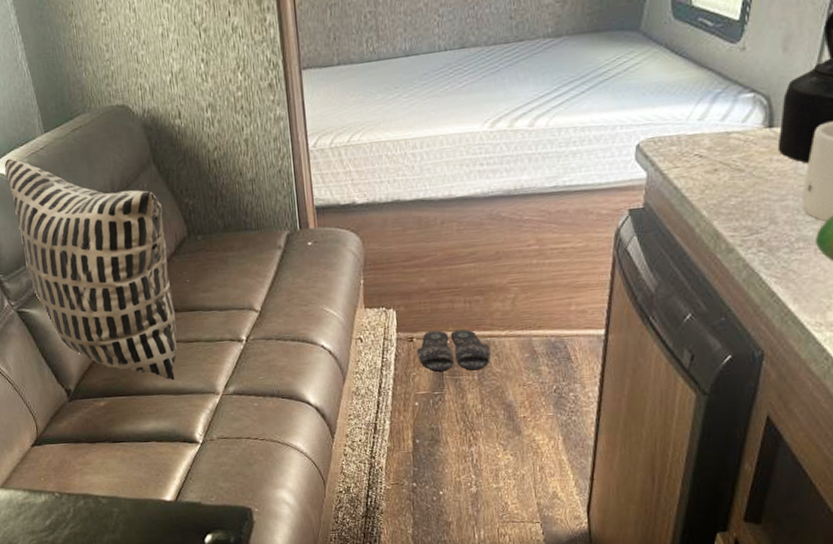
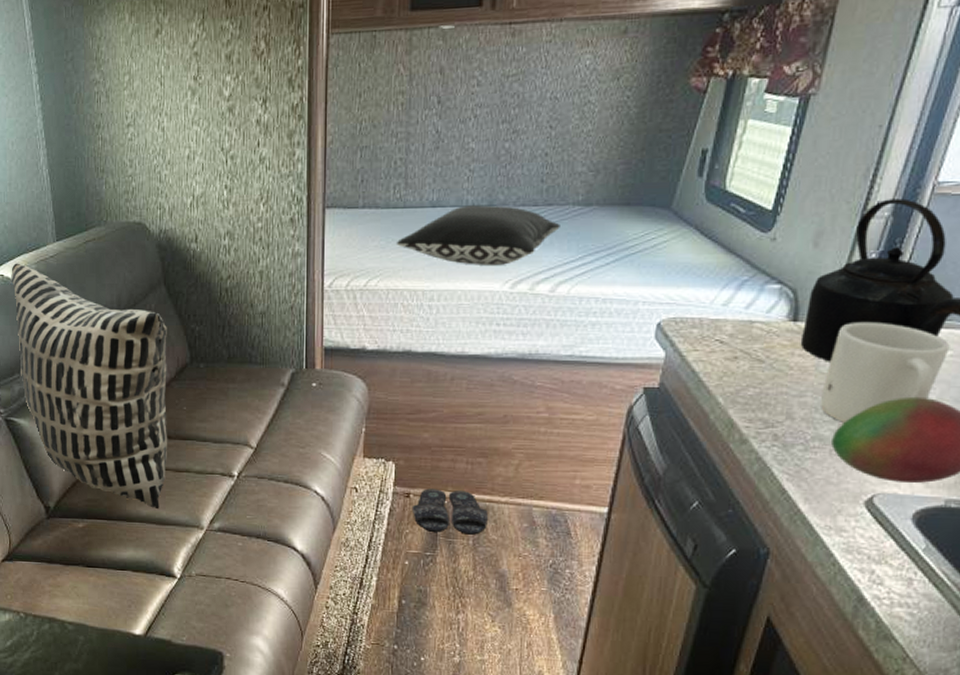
pillow: none [374,46,533,109] -> present [396,205,560,267]

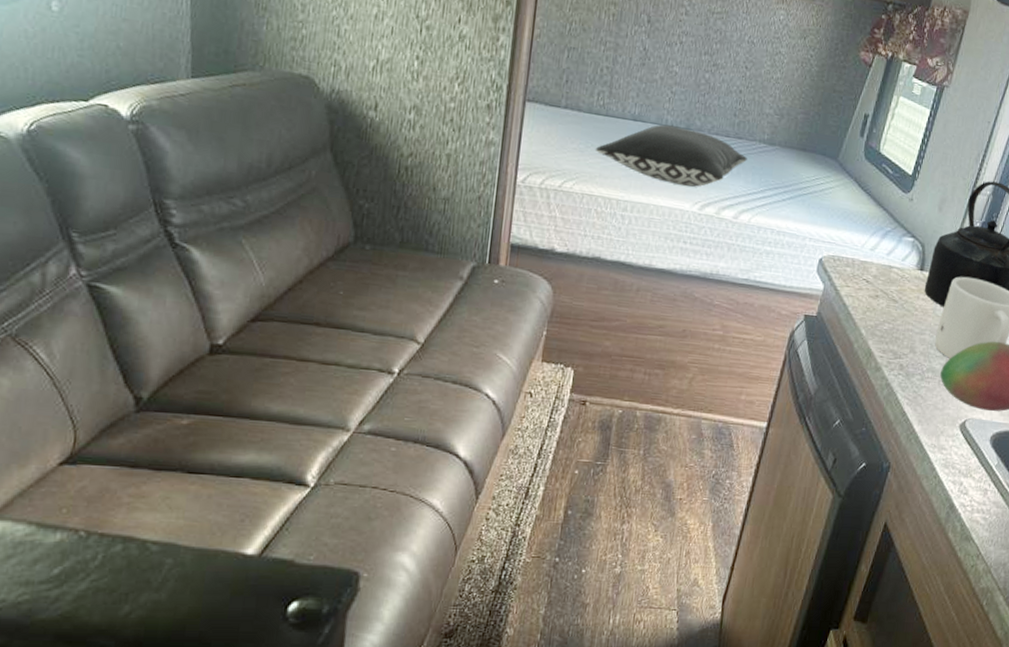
cushion: present [10,263,168,508] -> none [116,93,329,406]
slippers: present [412,488,488,535] -> none [586,397,661,445]

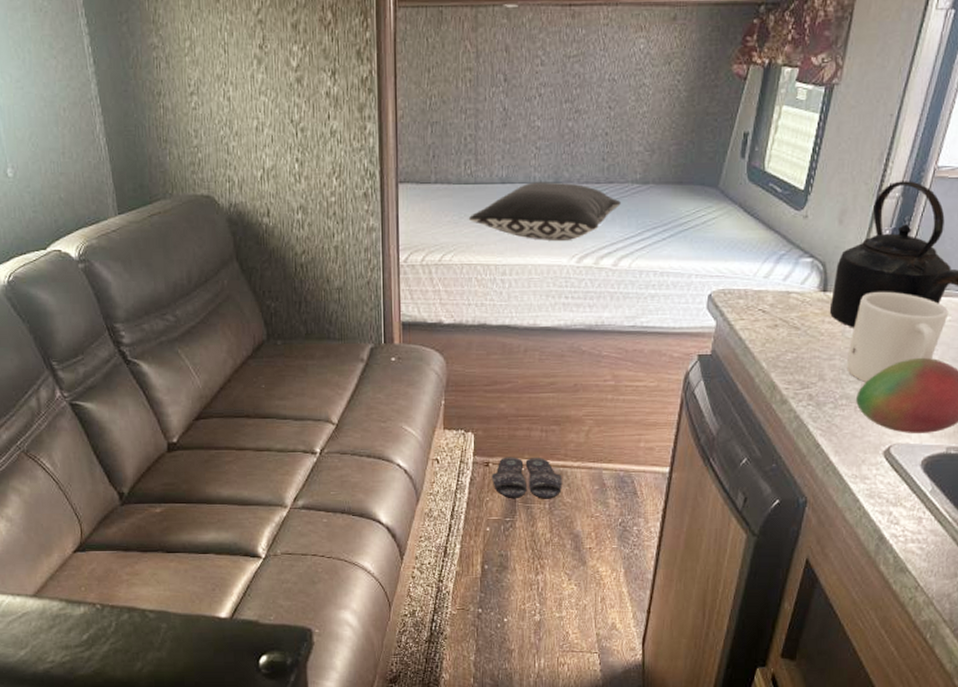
slippers: none [586,397,661,445] -> present [491,457,562,499]

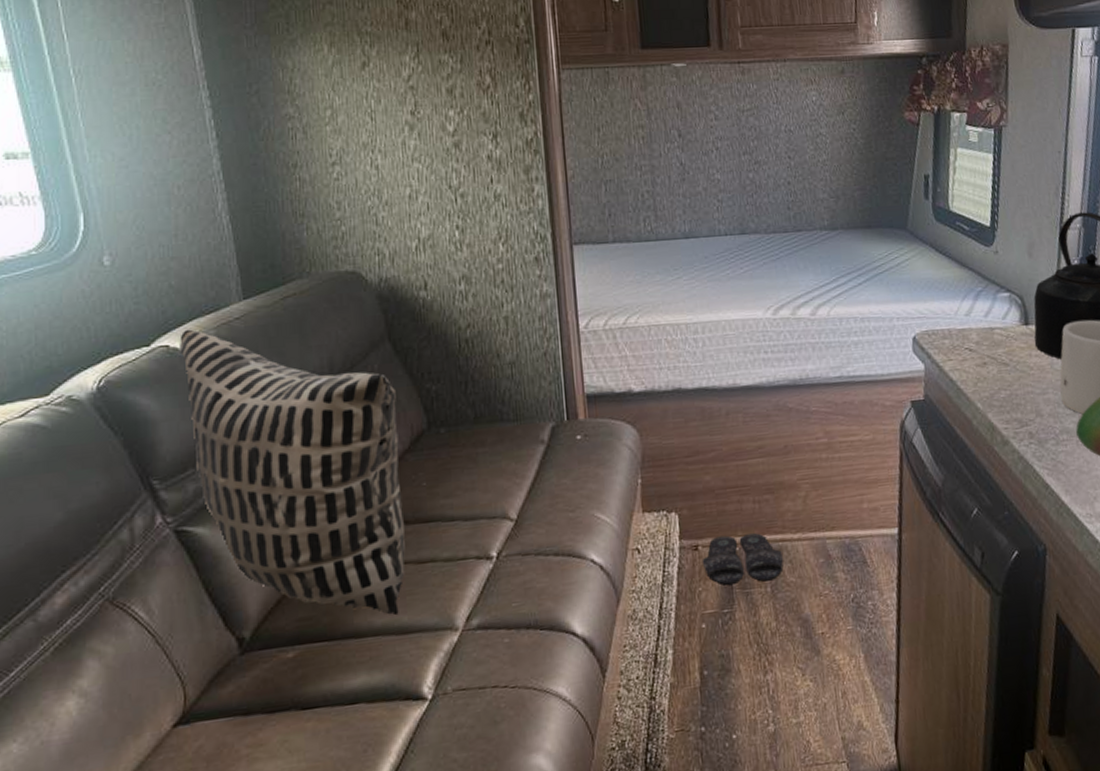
cushion: none [68,237,247,489] -> present [178,329,406,615]
pillow: present [468,182,621,242] -> none [652,233,812,294]

